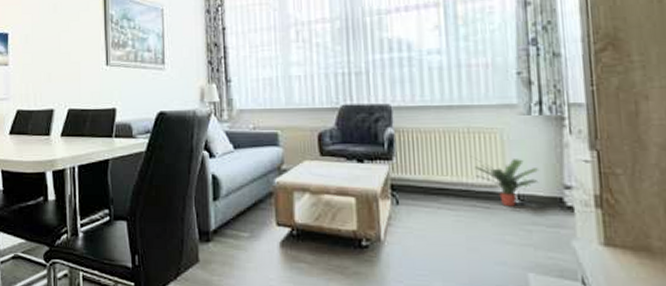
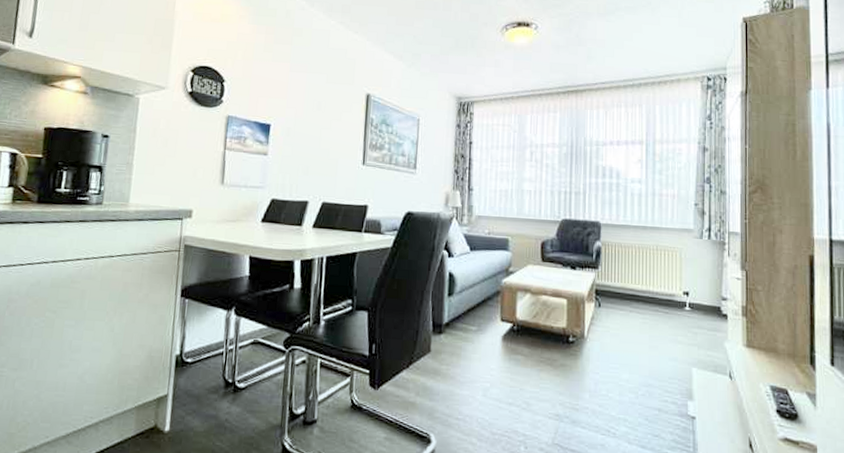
potted plant: present [475,159,540,207] -> none [660,272,706,313]

